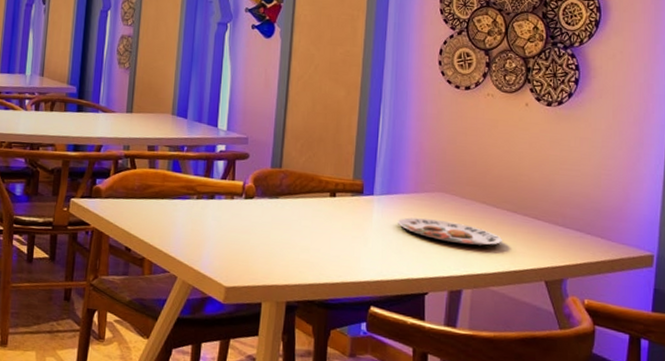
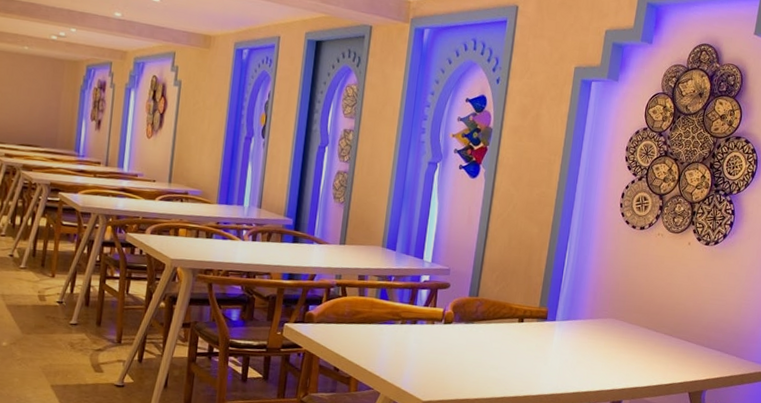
plate: present [398,217,502,246] -> none [574,340,658,364]

